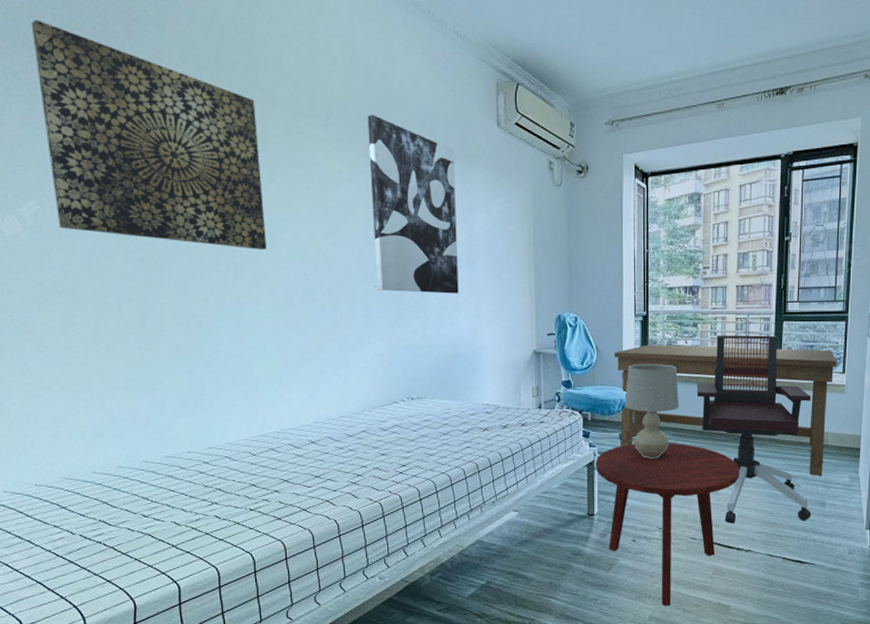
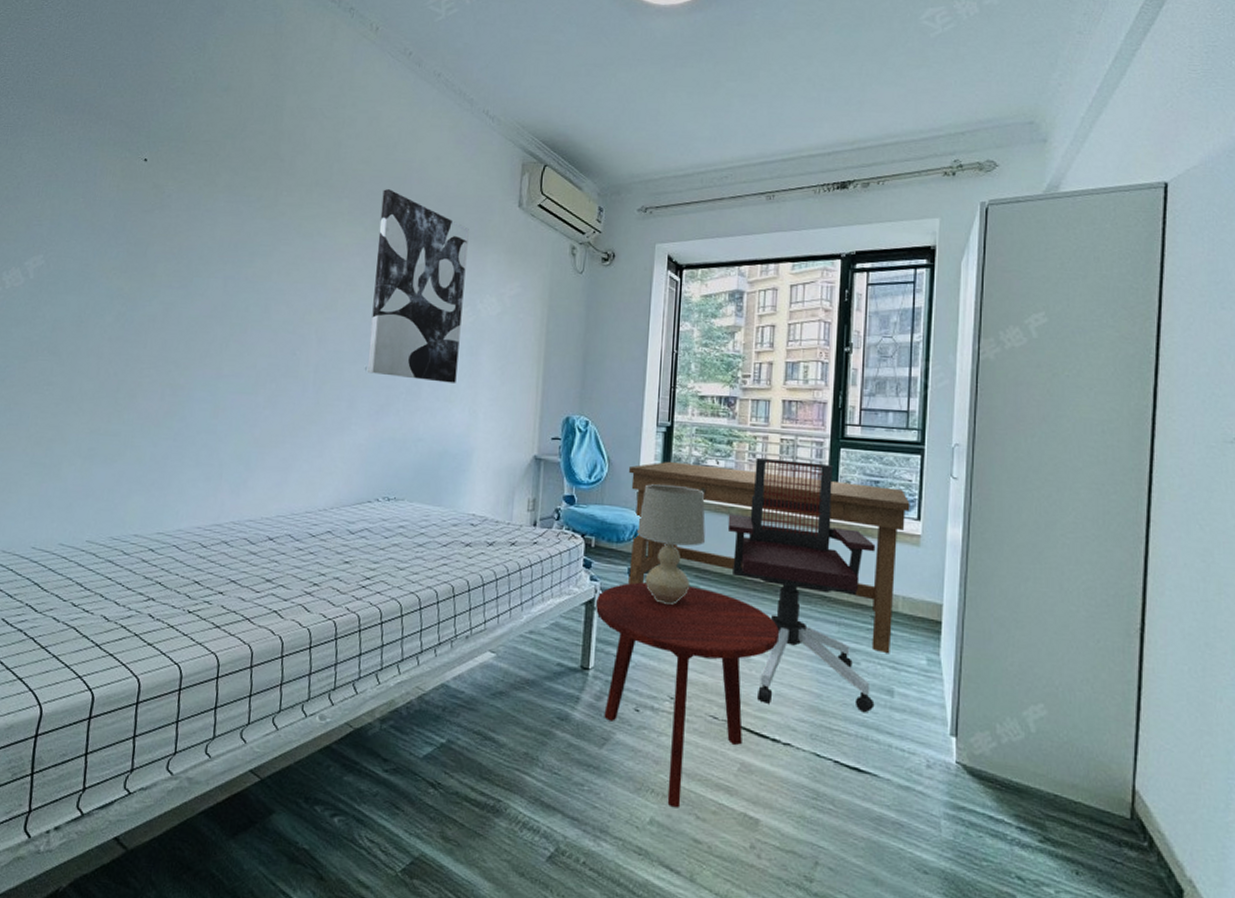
wall art: present [31,19,267,250] -> none [58,87,273,320]

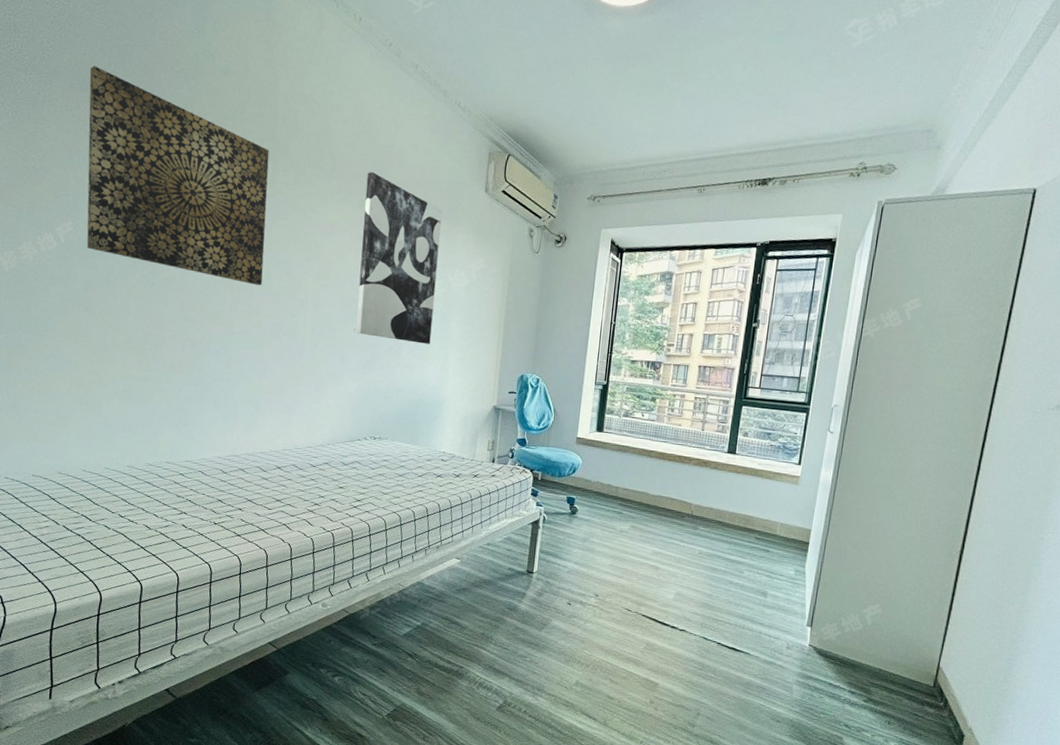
wall art: none [58,87,273,320] -> present [86,66,270,285]
side table: present [596,582,780,808] -> none [540,508,684,675]
desk: present [628,461,910,654] -> none [567,413,794,566]
table lamp: present [637,484,706,605] -> none [575,431,631,526]
office chair: present [705,457,876,713] -> none [624,412,764,609]

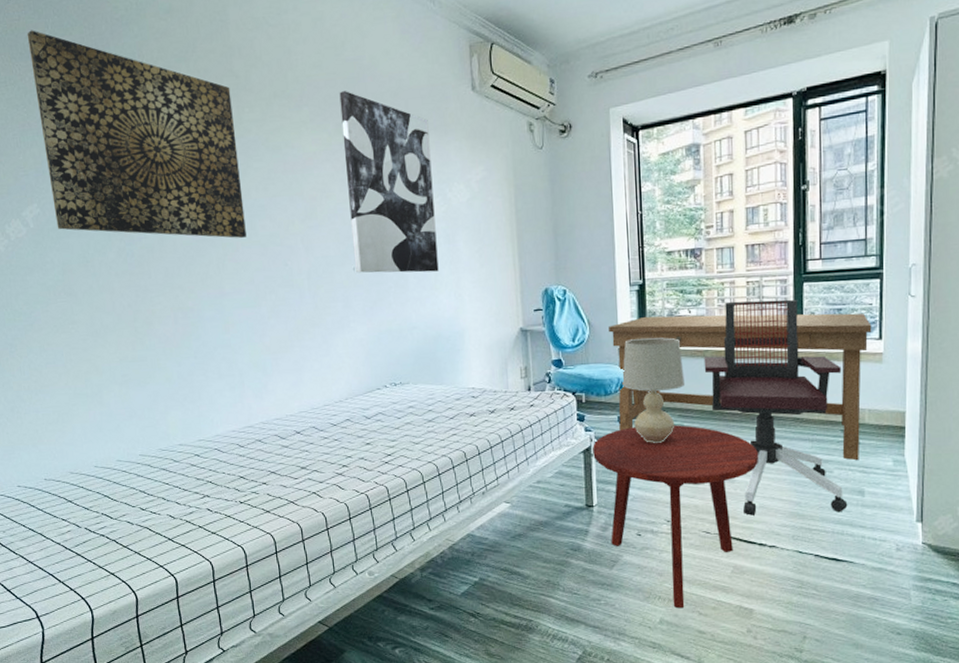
side table: none [540,508,684,675] -> present [593,425,759,609]
desk: none [567,413,794,566] -> present [609,313,872,461]
table lamp: none [575,431,631,526] -> present [622,337,686,443]
office chair: none [624,412,764,609] -> present [694,299,848,516]

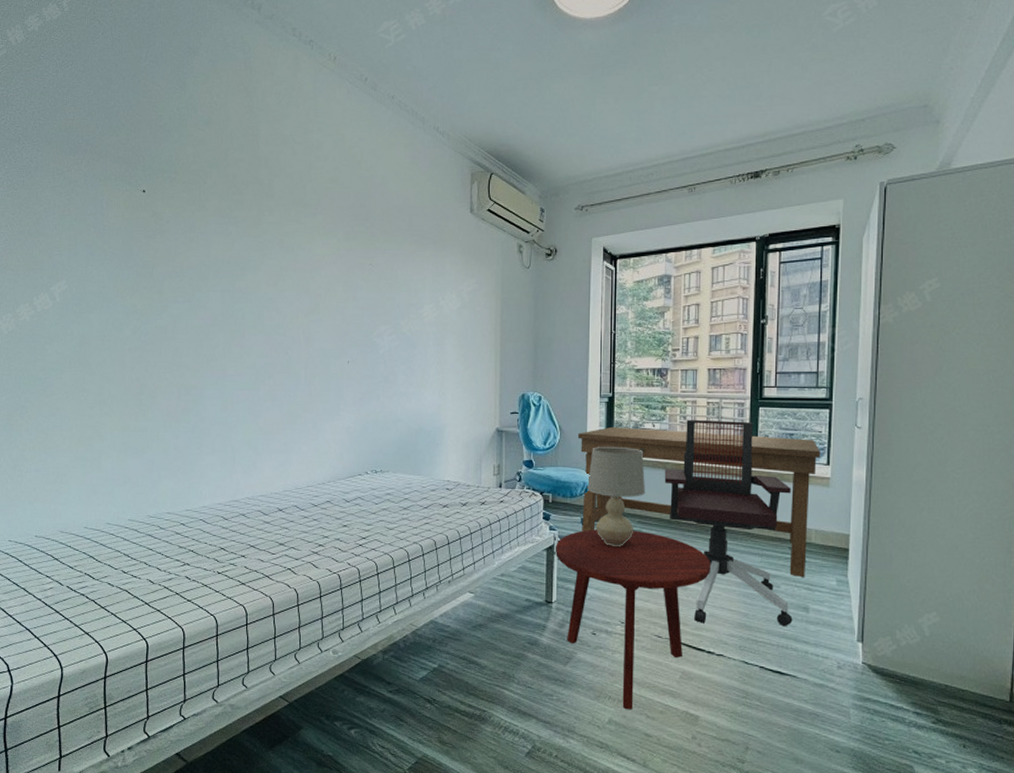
wall art: present [27,30,247,238] -> none [78,129,254,326]
wall art: present [339,91,439,273] -> none [349,204,428,370]

